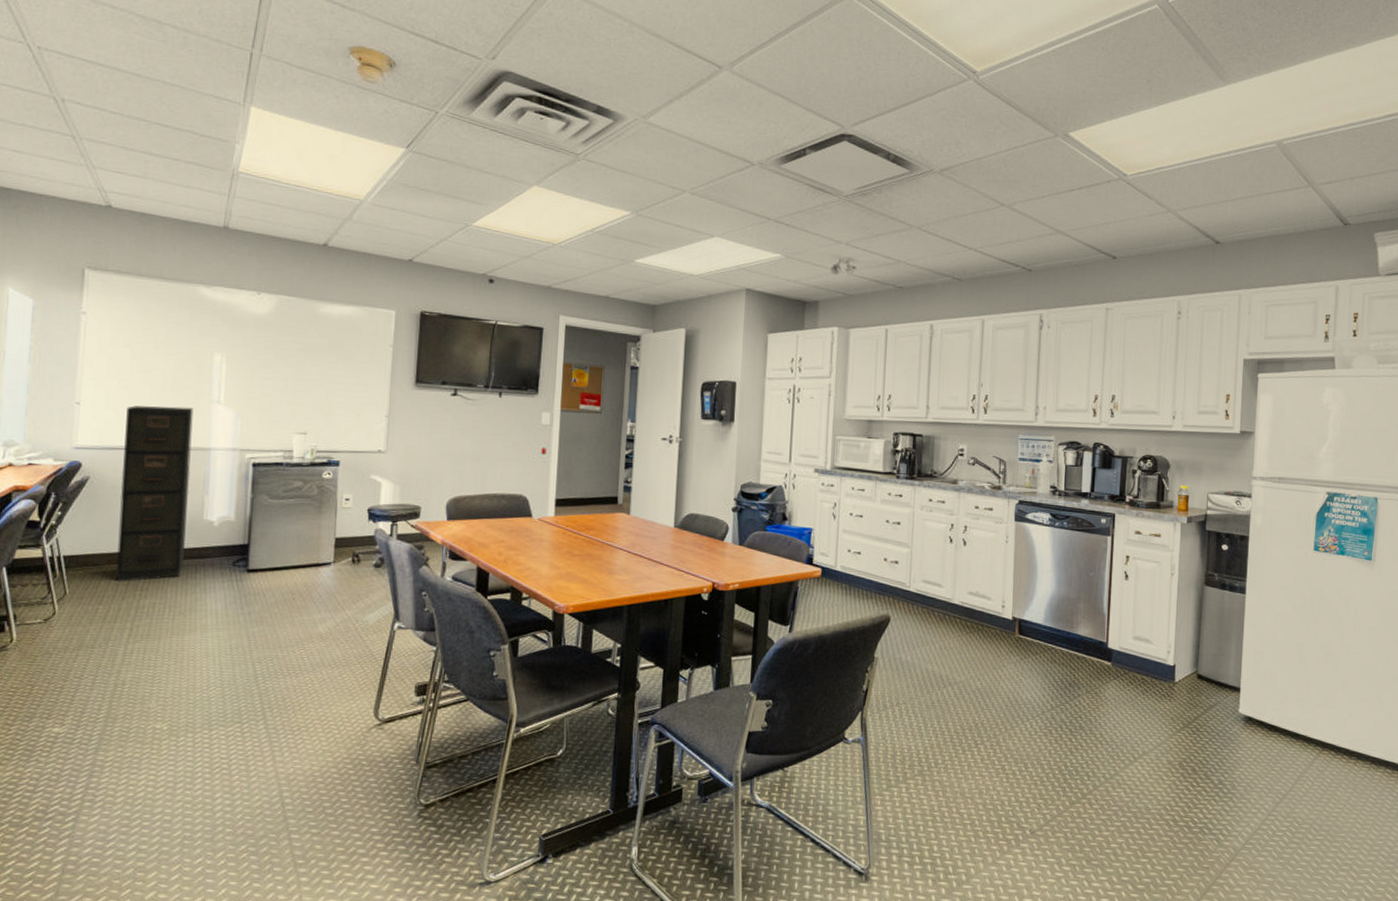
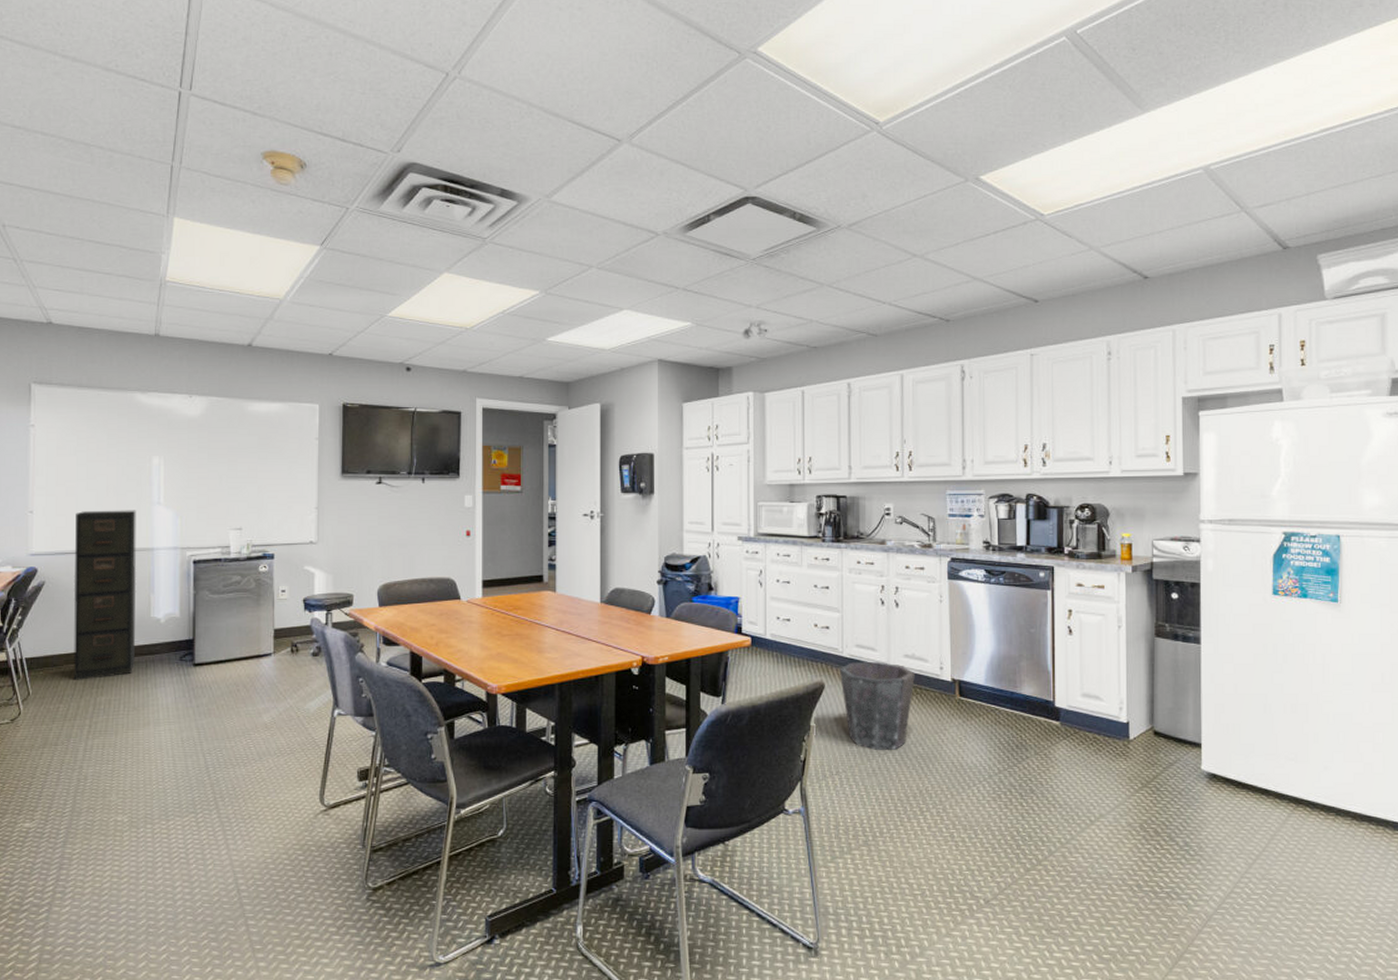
waste bin: none [905,596,978,684] -> present [839,661,915,750]

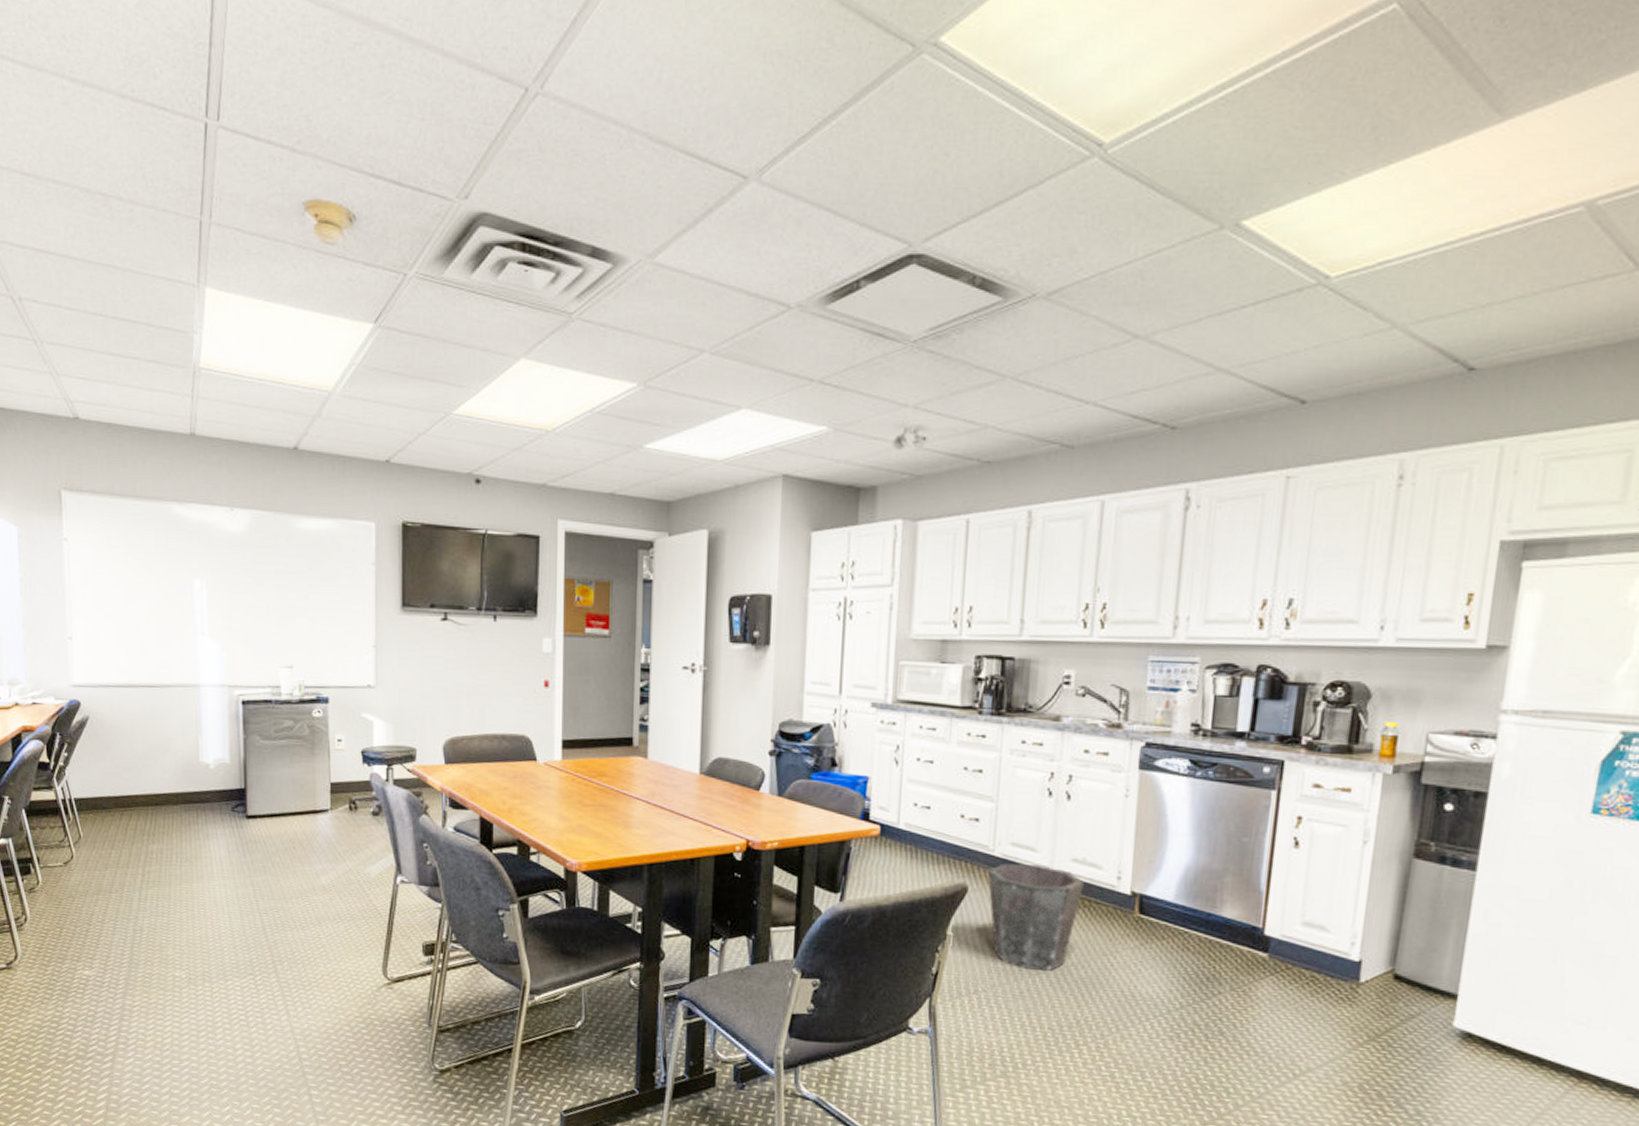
filing cabinet: present [73,510,137,680] -> none [116,639,185,826]

